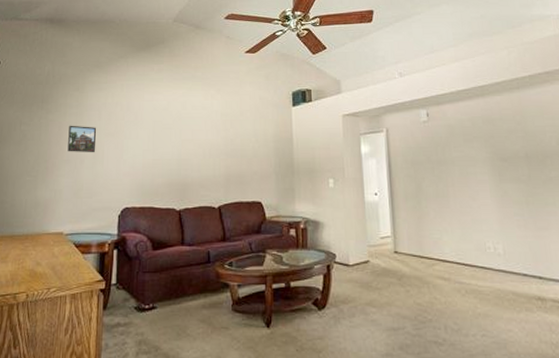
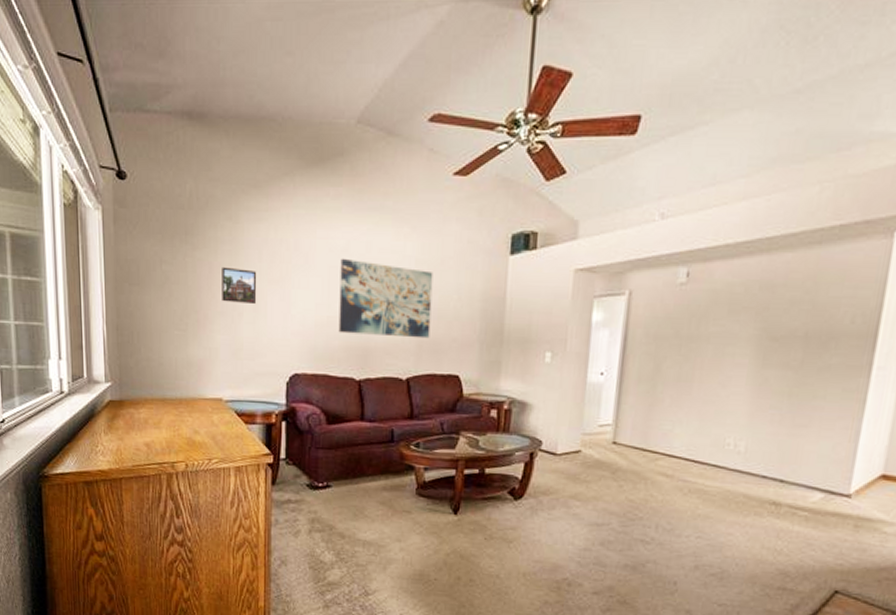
wall art: none [162,114,236,173] -> present [338,258,433,339]

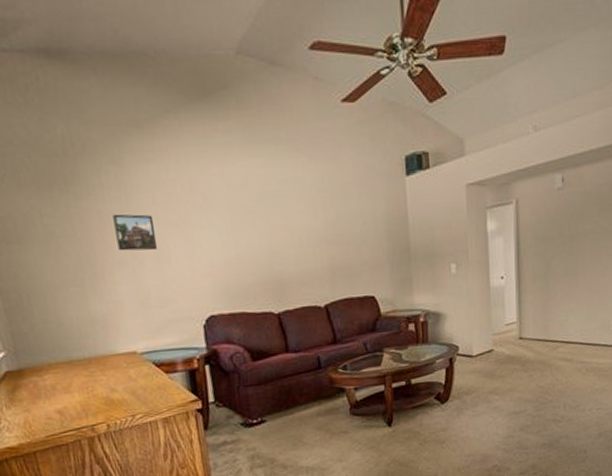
wall art: present [338,258,433,339] -> none [240,193,342,269]

